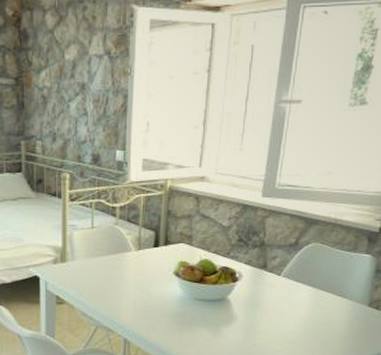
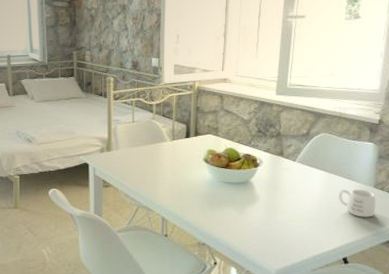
mug: none [326,308,369,340] -> present [338,189,376,217]

